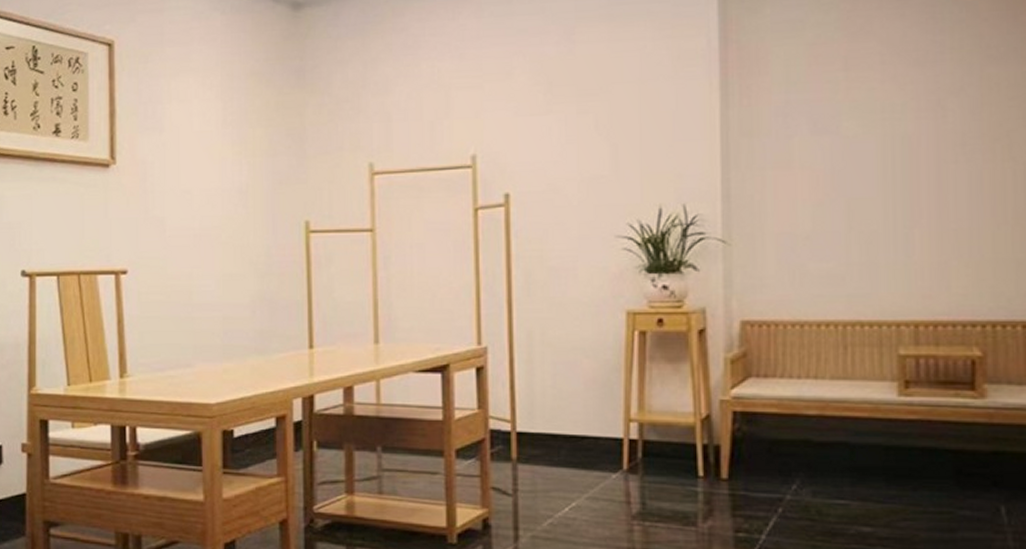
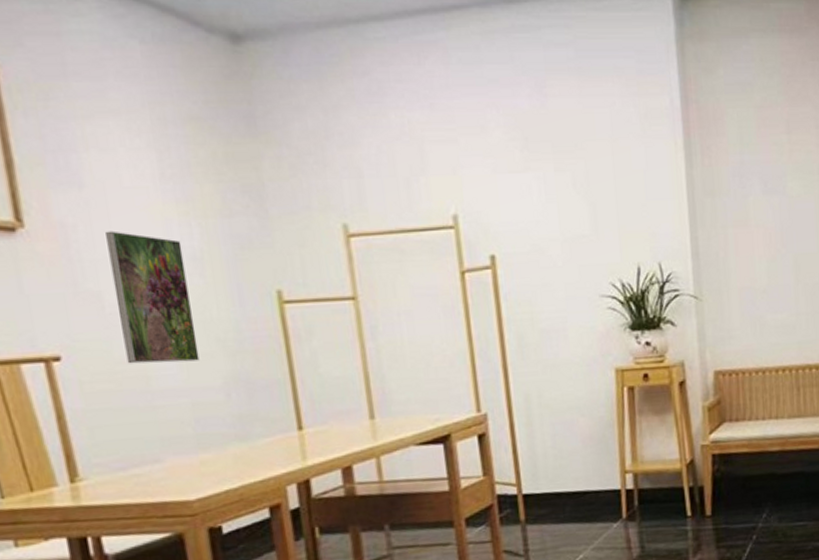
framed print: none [175,167,234,281] -> present [105,230,200,364]

